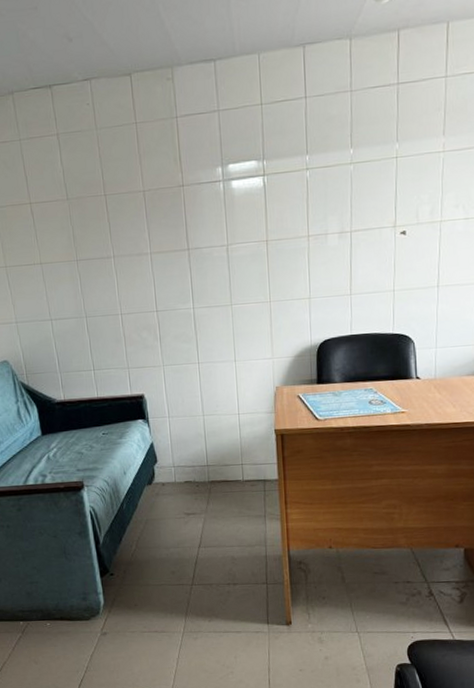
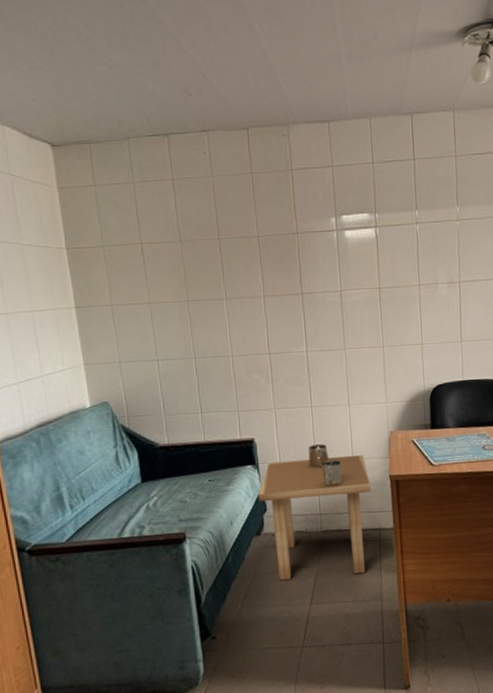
side table: none [148,399,256,525] -> present [258,444,371,580]

